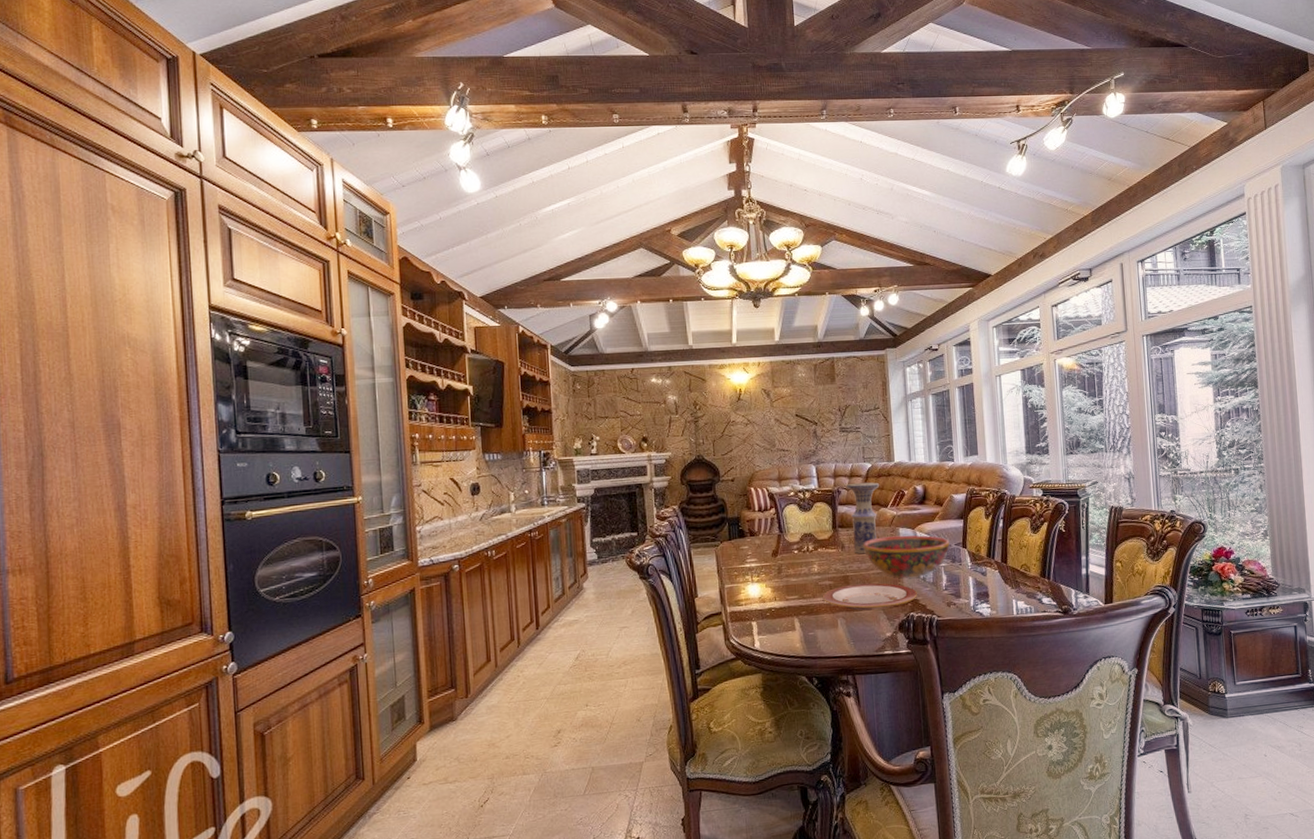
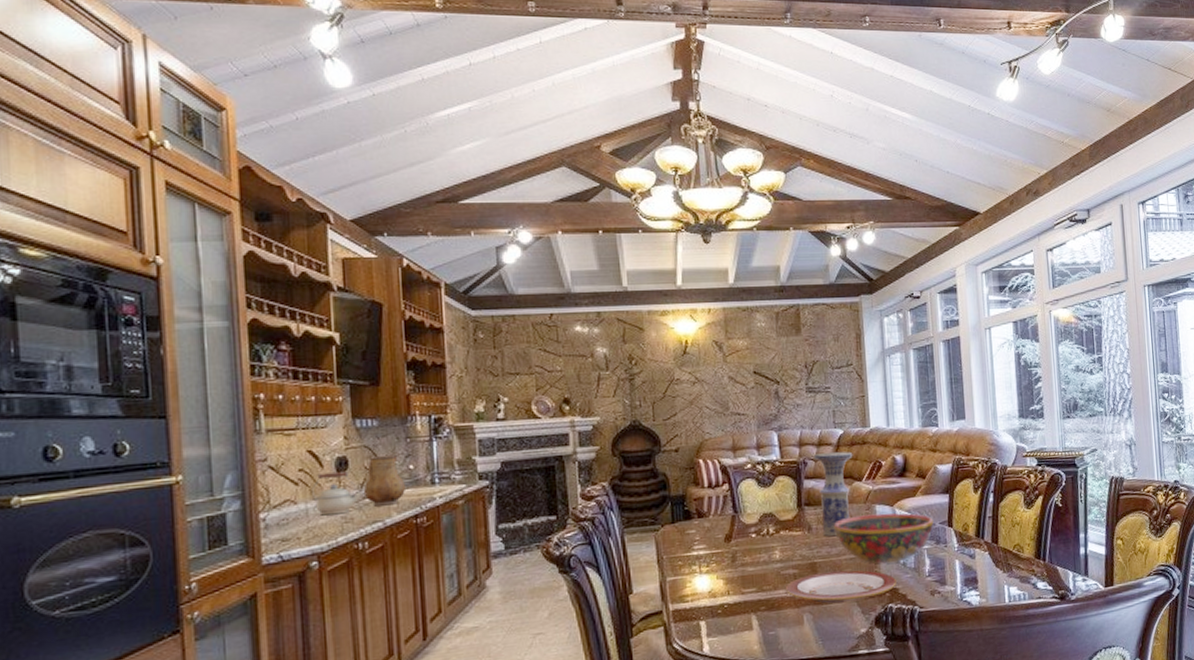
kettle: none [453,495,490,529] -> present [310,472,361,516]
ceramic pitcher: none [492,482,522,523] -> present [364,455,405,506]

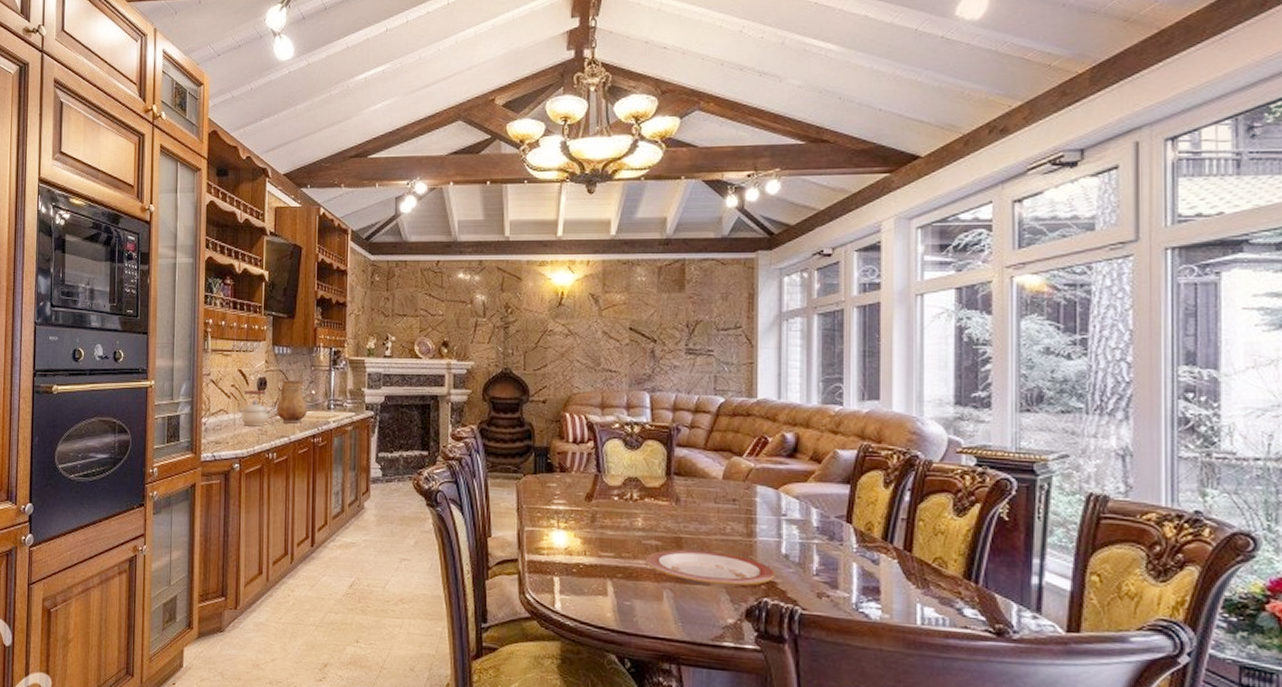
vase: present [814,451,853,537] -> none [689,420,734,513]
bowl: present [833,513,934,564] -> none [705,494,828,554]

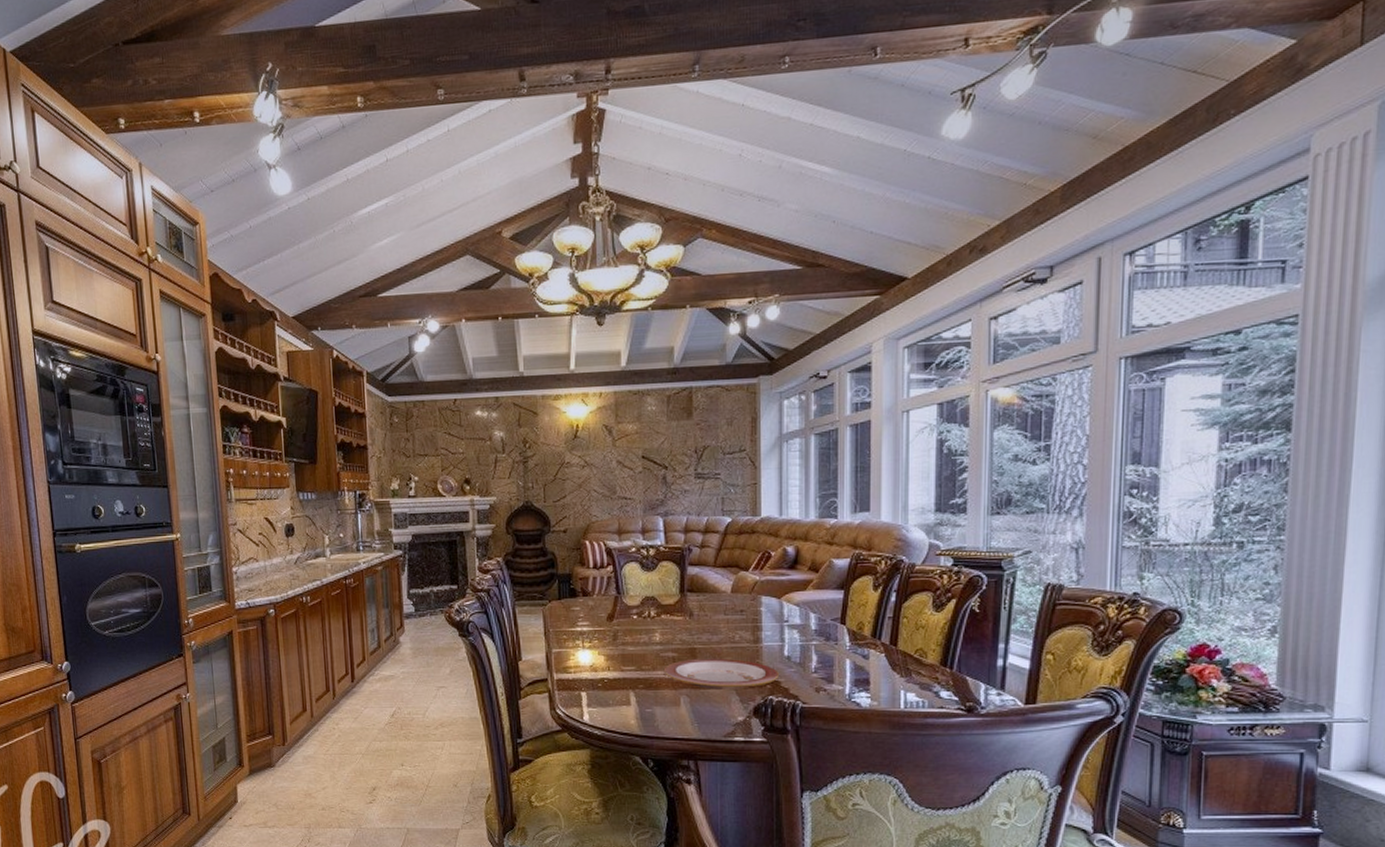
kettle: present [238,390,274,427] -> none [267,537,304,572]
ceramic pitcher: present [277,380,307,424] -> none [306,525,337,567]

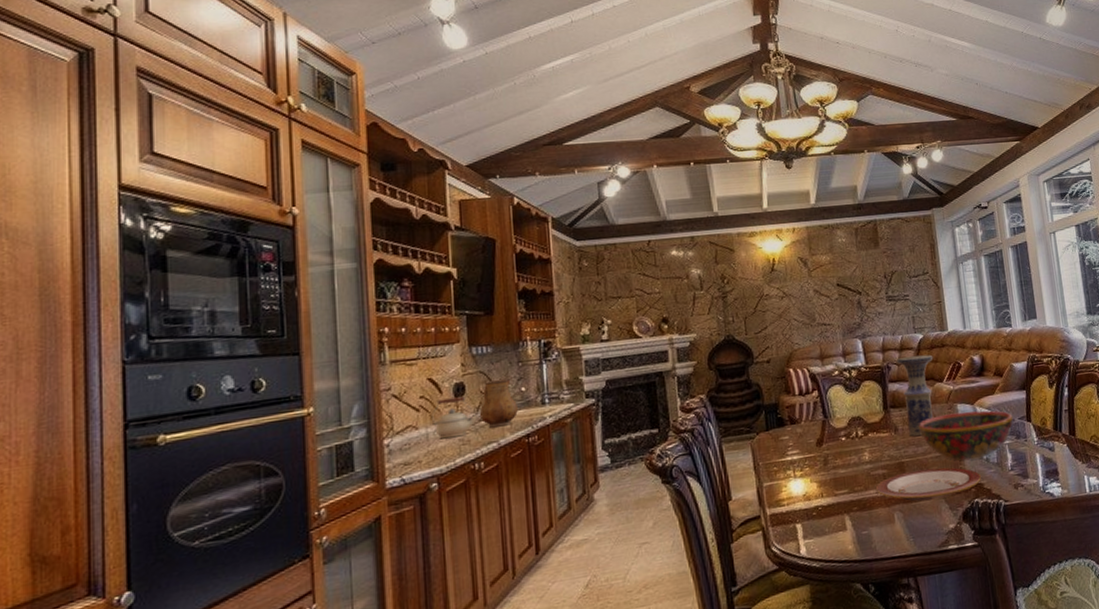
kettle: none [267,537,304,572] -> present [430,397,477,439]
ceramic pitcher: none [306,525,337,567] -> present [480,379,518,428]
vase: none [700,539,741,625] -> present [897,354,934,437]
bowl: none [715,605,824,656] -> present [918,410,1013,461]

